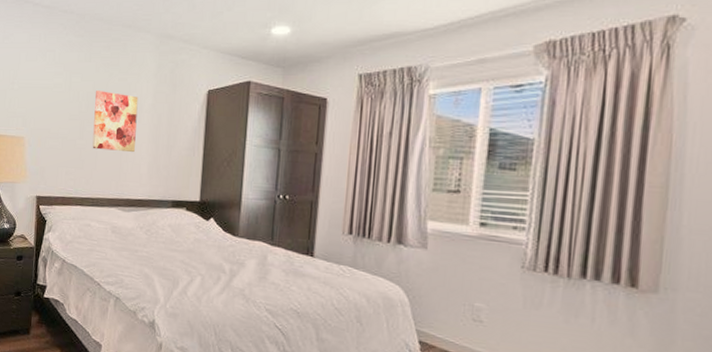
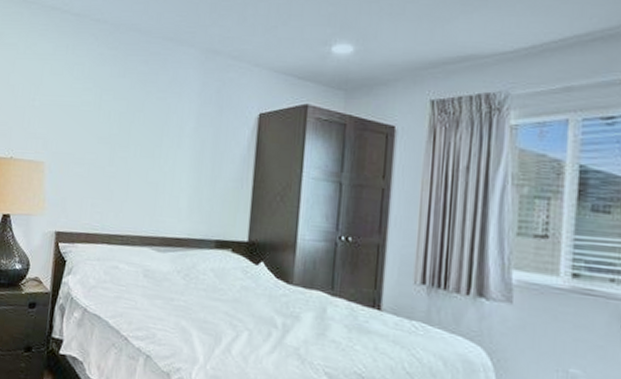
wall art: present [92,91,138,153] -> none [123,111,179,183]

